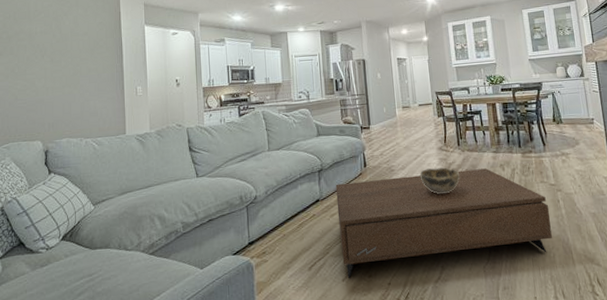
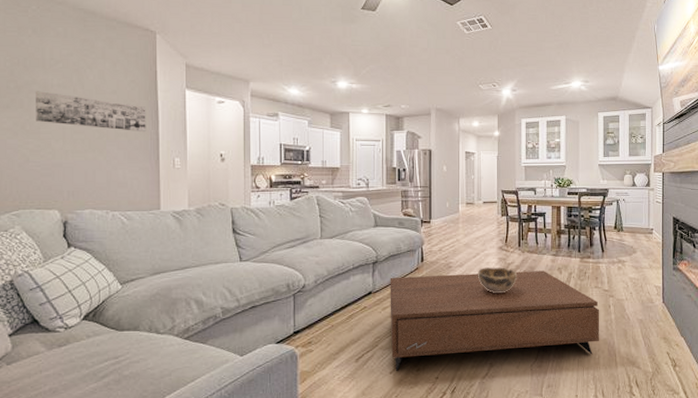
wall art: none [22,38,113,67] -> present [34,91,146,133]

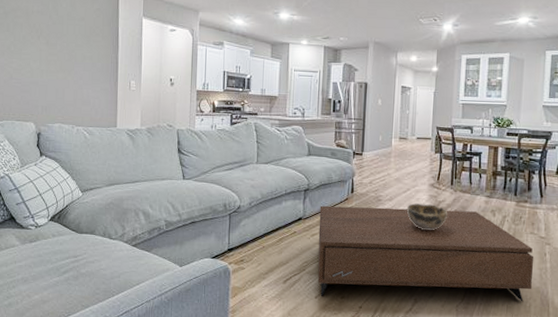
wall art: present [34,91,146,133] -> none [18,16,109,56]

